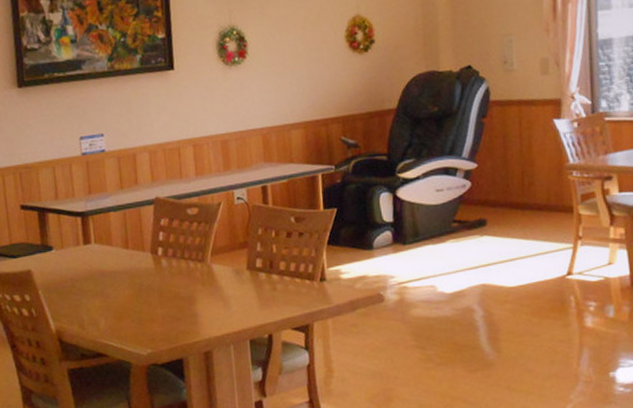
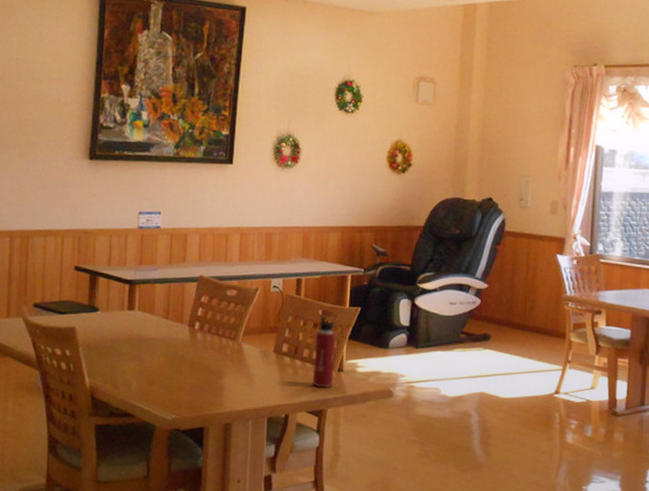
water bottle: none [290,219,317,302] -> present [312,313,338,388]

